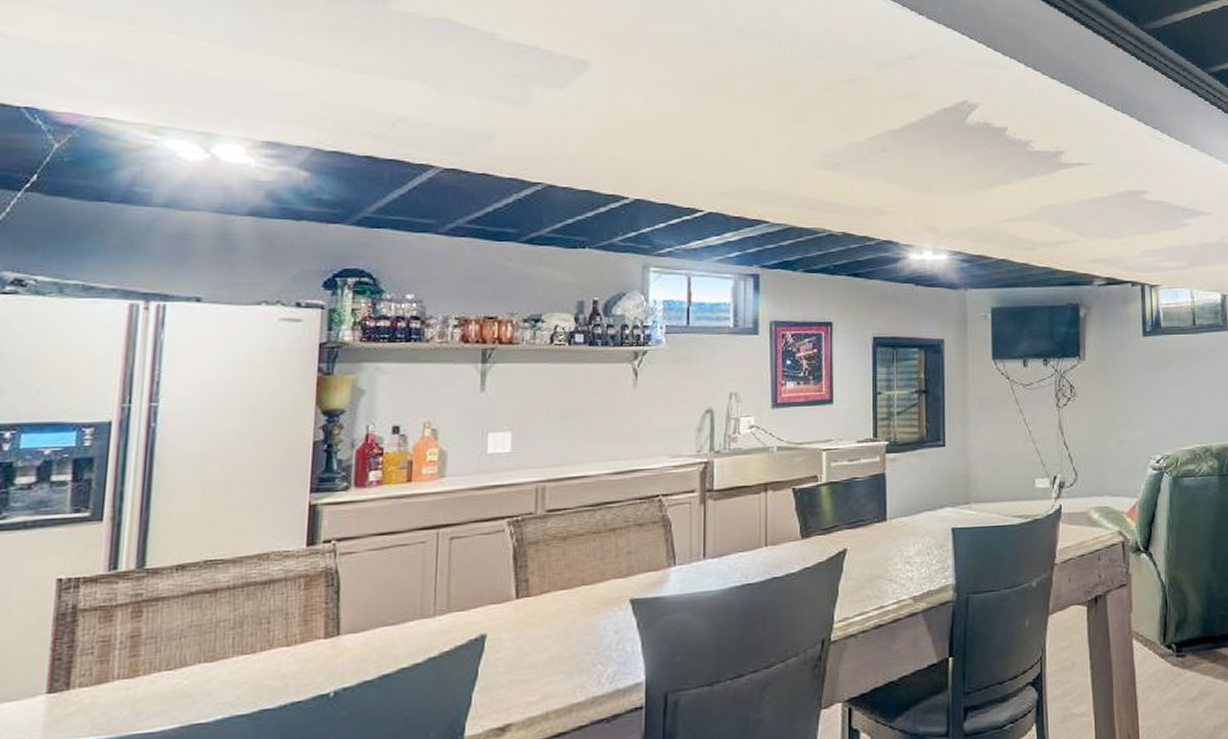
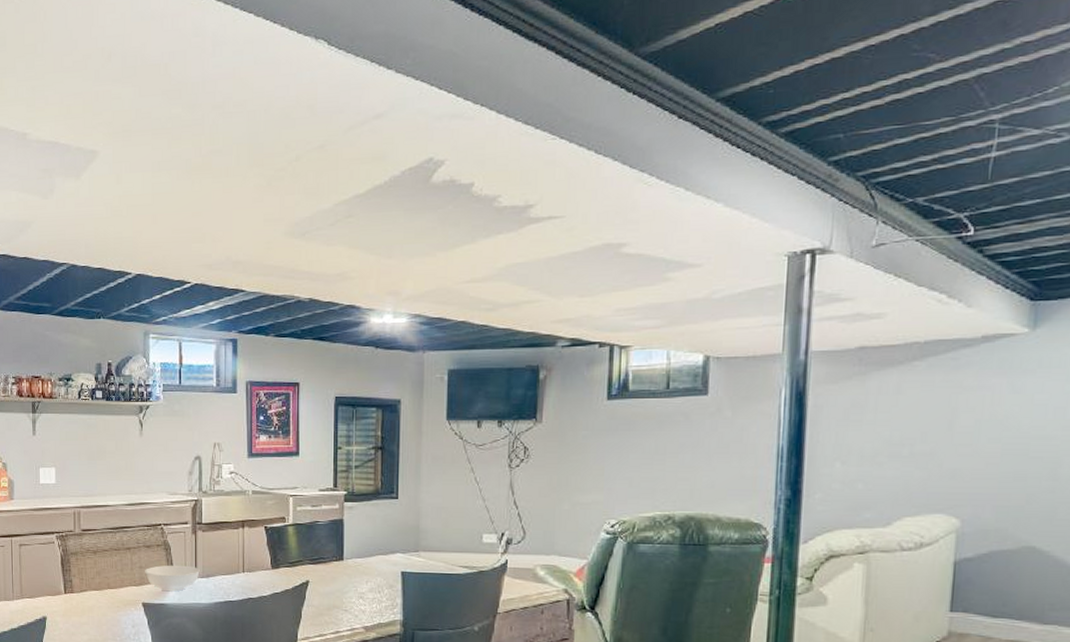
bowl: none [633,544,710,581] -> present [144,565,200,592]

